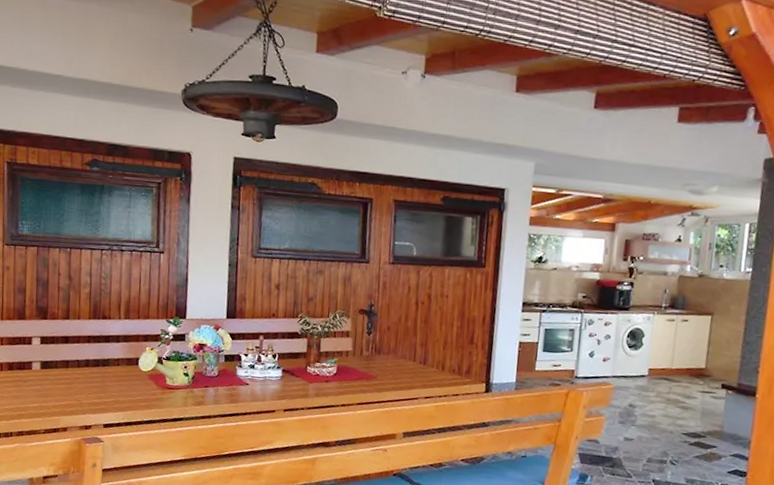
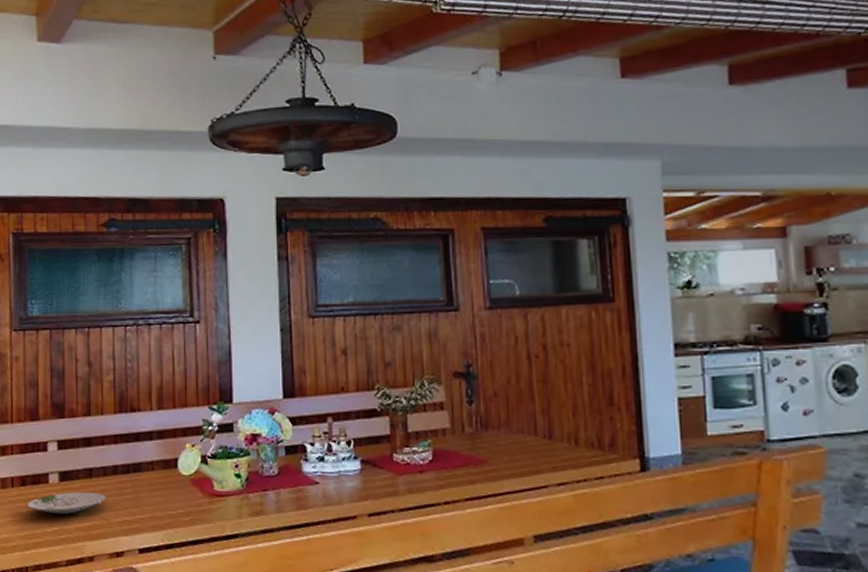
plate: none [13,377,79,395] -> present [27,492,106,515]

